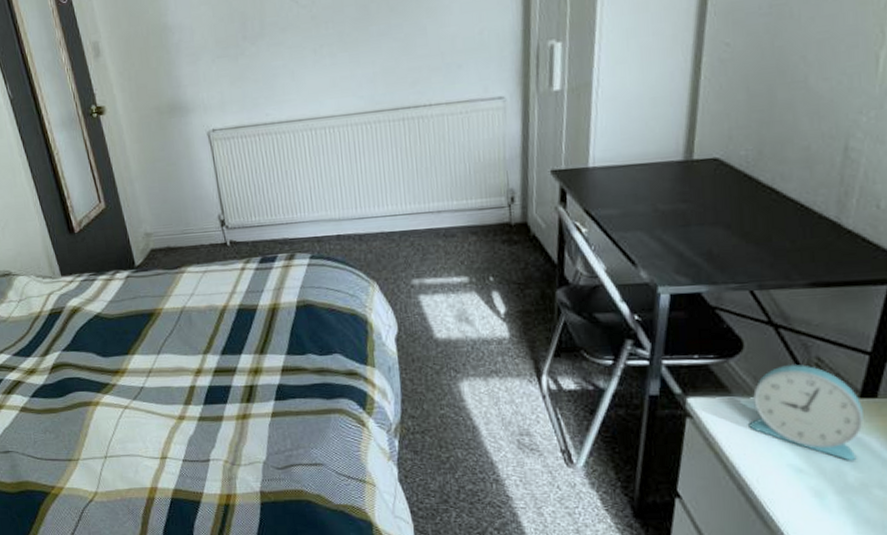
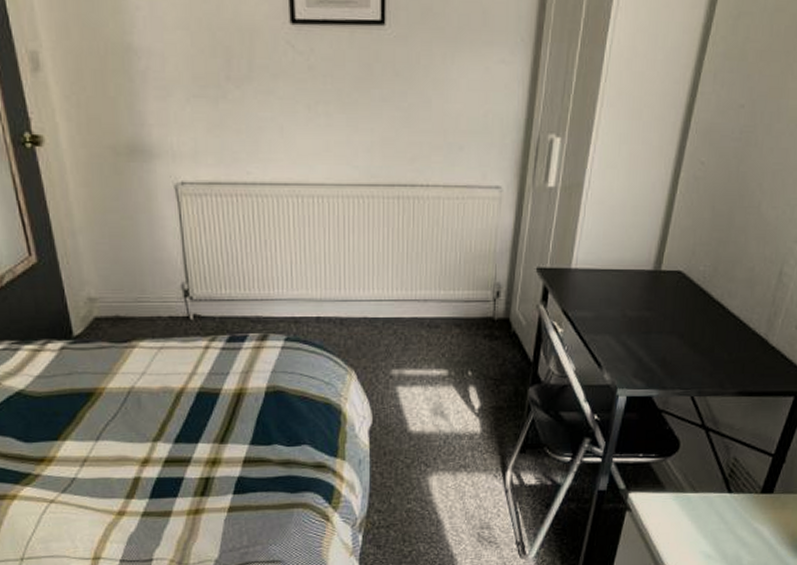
alarm clock: present [749,364,864,461] -> none [675,463,762,548]

